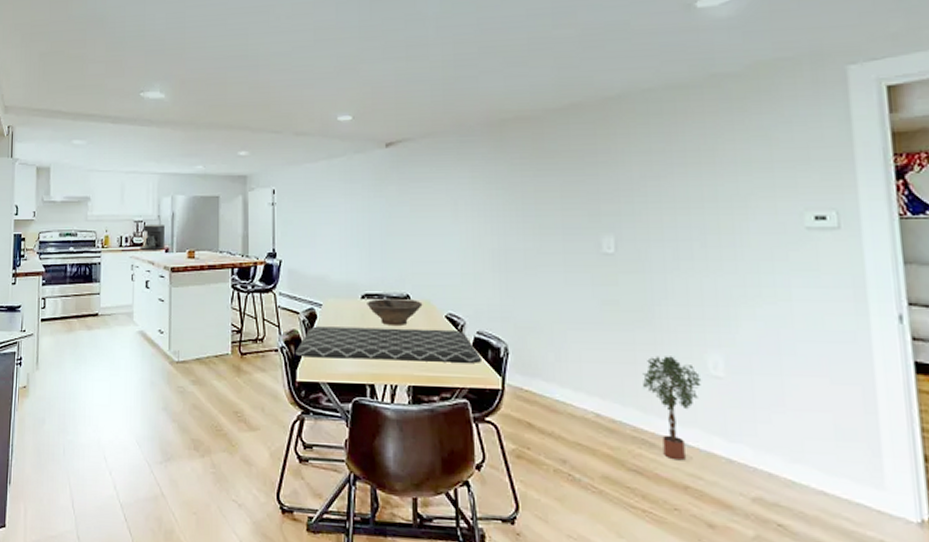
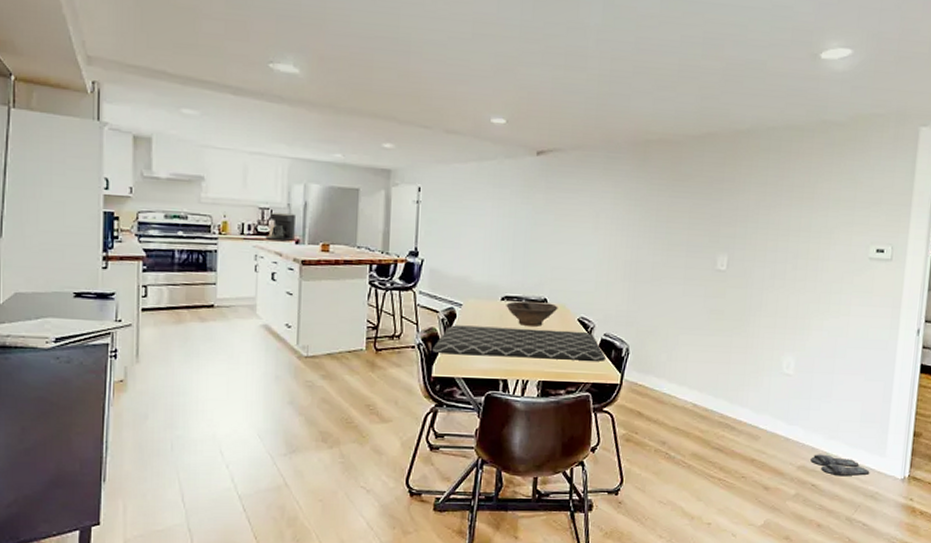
potted tree: present [643,356,702,461] -> none [733,357,777,440]
slippers: none [769,482,865,516] -> present [810,454,870,477]

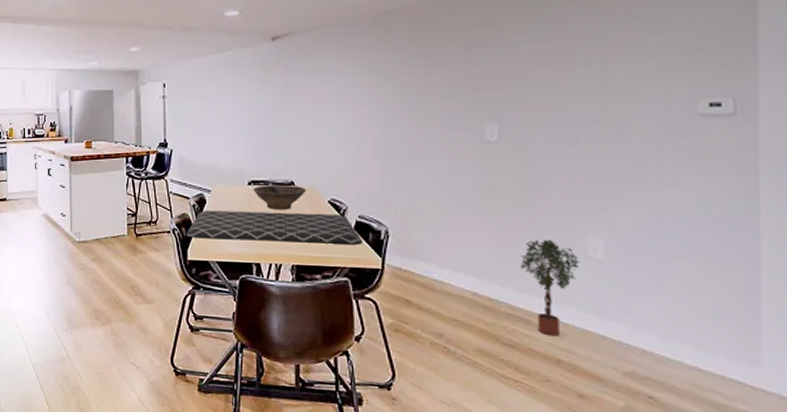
coffee maker: present [265,212,295,242] -> none [41,116,64,142]
potted tree: none [733,357,777,440] -> present [521,239,580,337]
slippers: present [810,454,870,477] -> none [642,358,738,390]

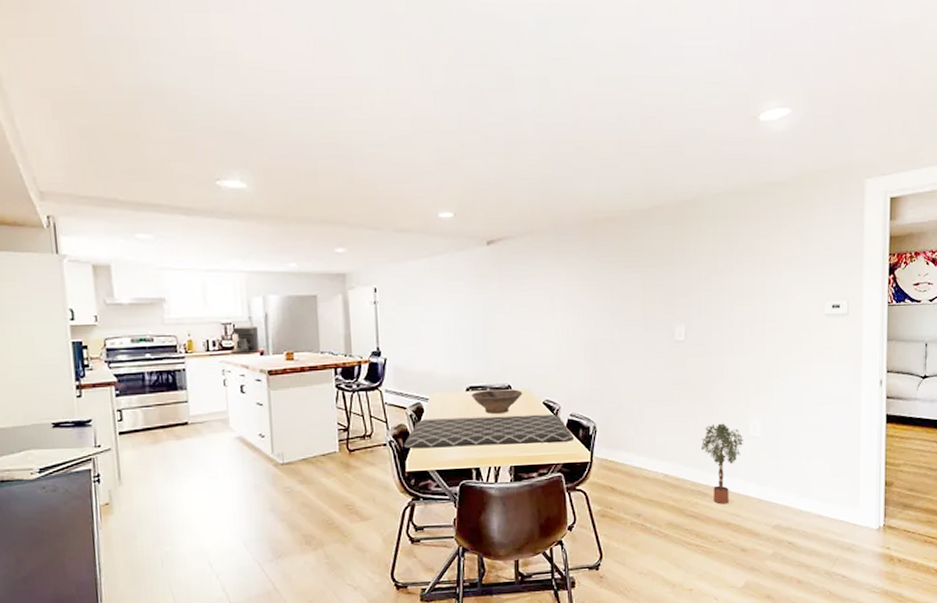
coffee maker: none [41,116,64,142] -> present [230,325,259,355]

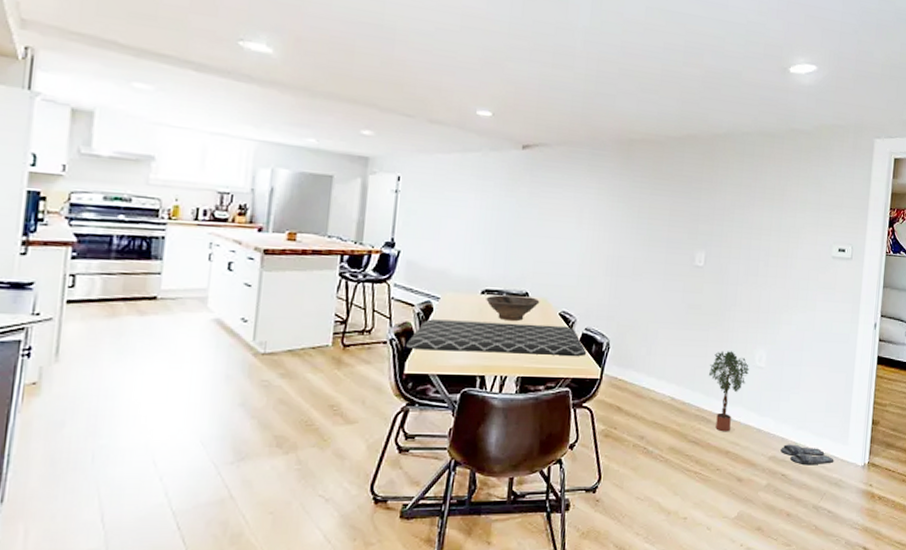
coffee maker: present [230,325,259,355] -> none [223,197,259,229]
slippers: none [785,511,845,532] -> present [780,444,834,466]

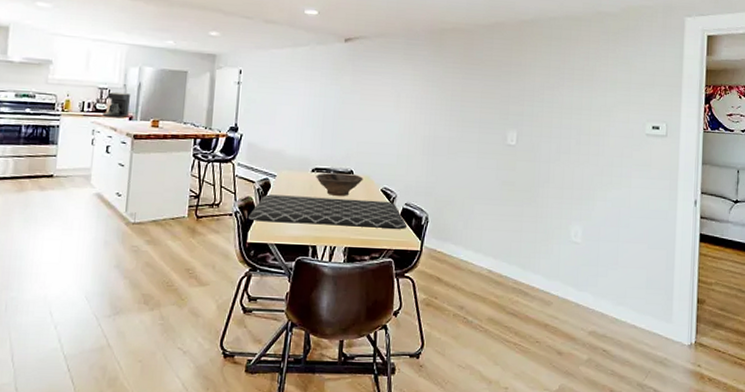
coffee maker: none [223,197,259,229] -> present [102,91,130,118]
potted tree: present [709,351,750,432] -> none [525,226,566,305]
slippers: present [780,444,834,466] -> none [601,320,658,342]

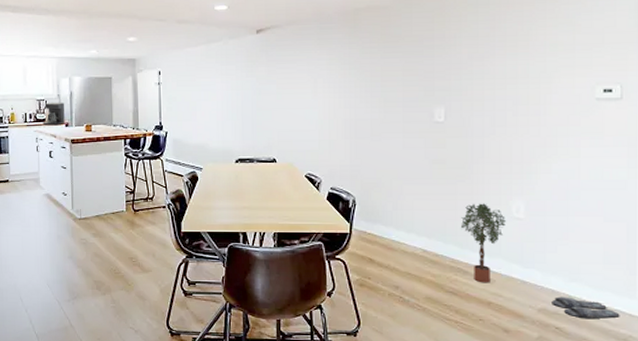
placemat: present [248,194,408,229] -> none [181,186,335,213]
bowl: present [316,172,363,196] -> none [240,161,287,184]
potted tree: none [525,226,566,305] -> present [461,203,507,283]
slippers: none [601,320,658,342] -> present [552,296,620,320]

